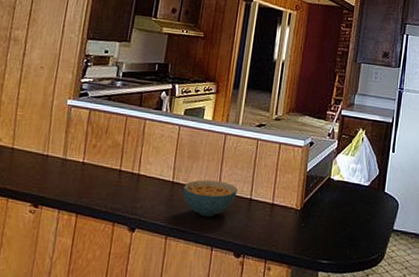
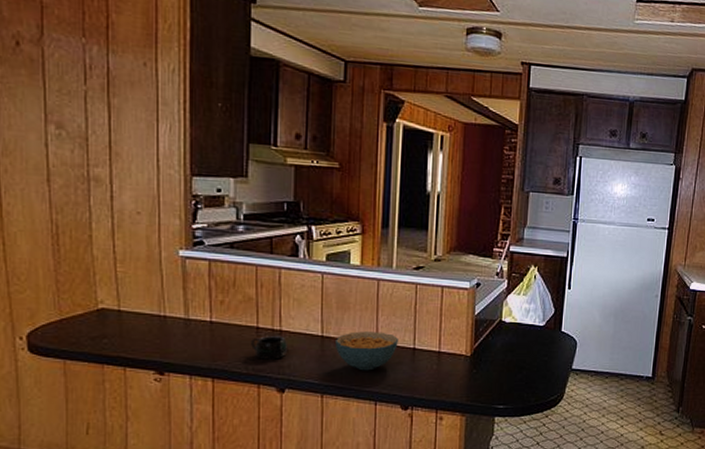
mug: none [112,178,143,201] -> present [251,336,289,360]

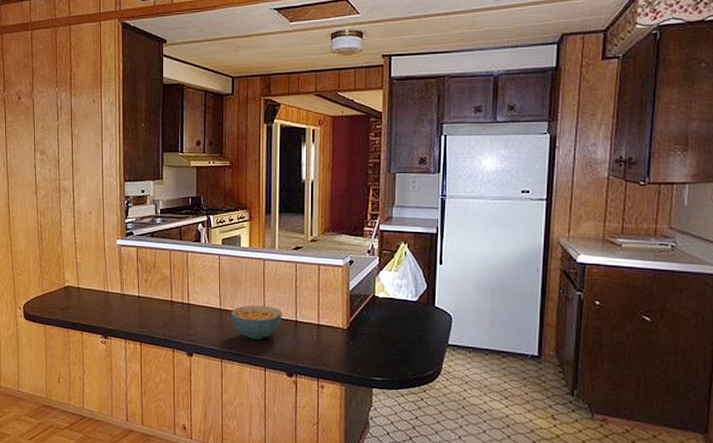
mug: present [251,336,289,360] -> none [167,308,195,328]

